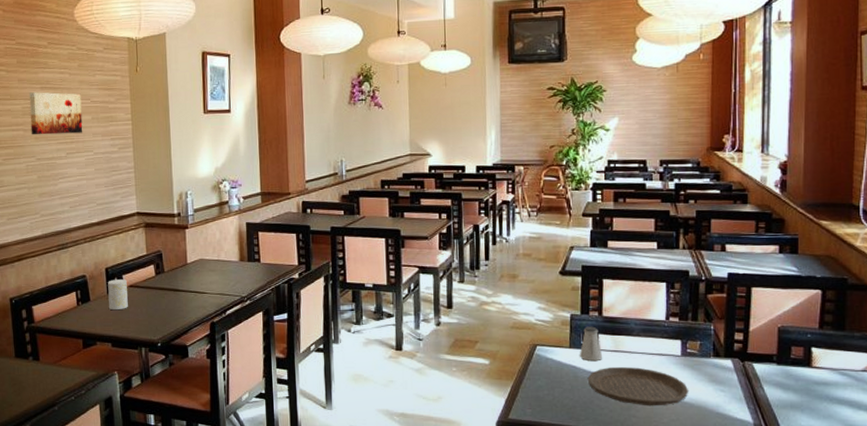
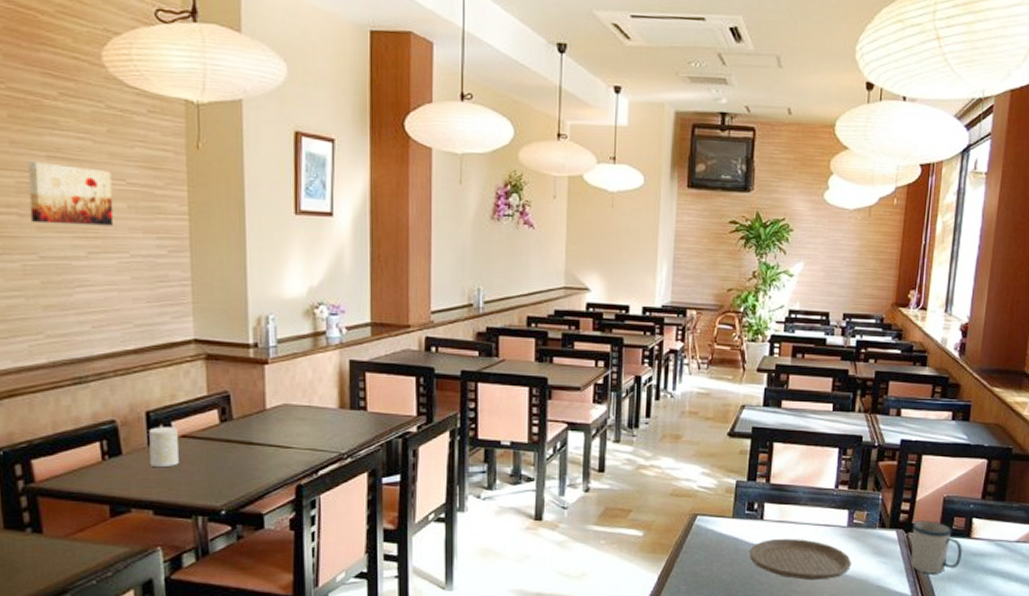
saltshaker: present [579,326,603,360] -> none [742,494,767,532]
mug: none [748,350,803,402] -> present [910,520,962,574]

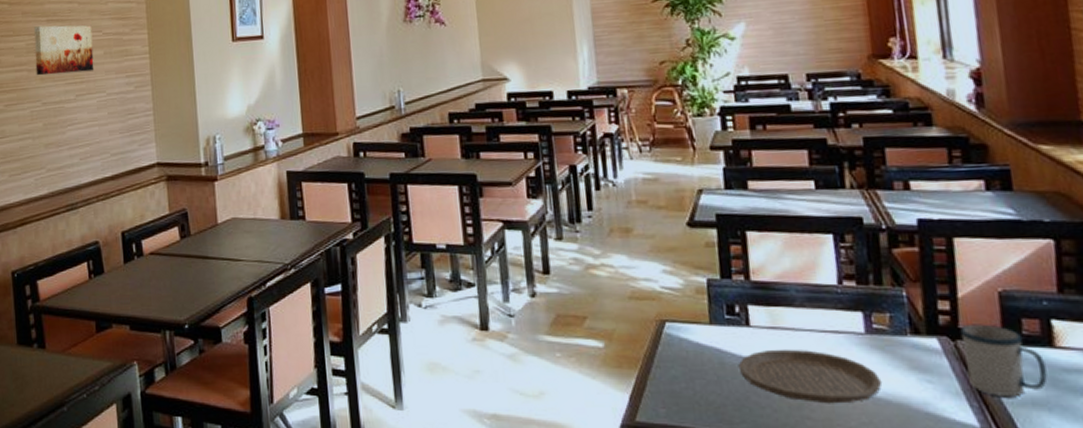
cup: present [149,427,179,468] -> none [124,245,149,284]

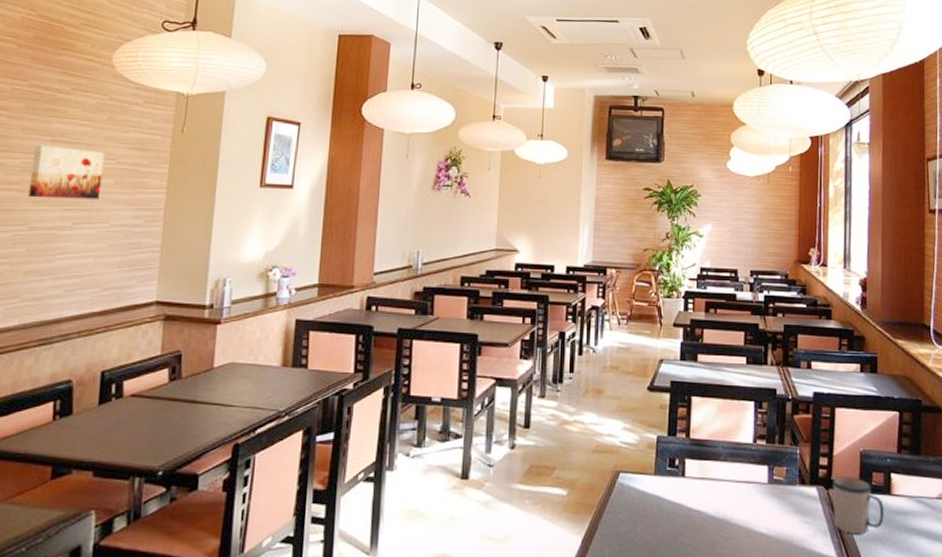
plate: present [738,350,883,404] -> none [672,497,775,543]

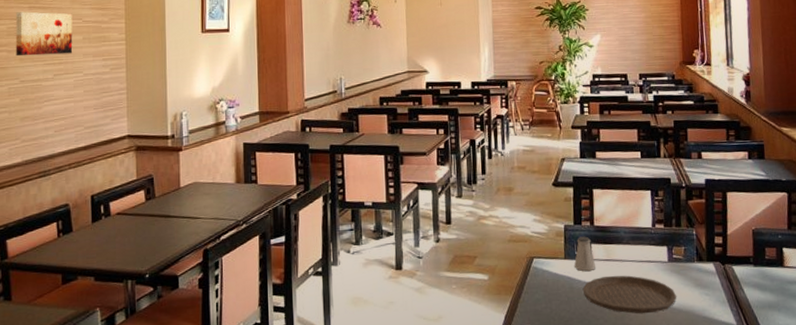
saltshaker: none [664,450,689,490] -> present [573,236,596,271]
plate: none [672,497,775,543] -> present [582,275,677,314]
mug: present [832,476,884,535] -> none [728,252,779,303]

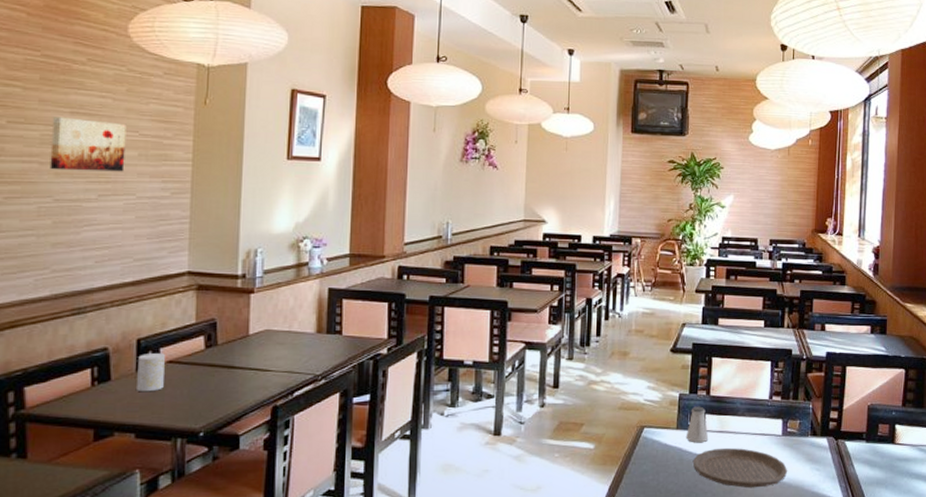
cup: none [93,207,115,241] -> present [137,353,166,392]

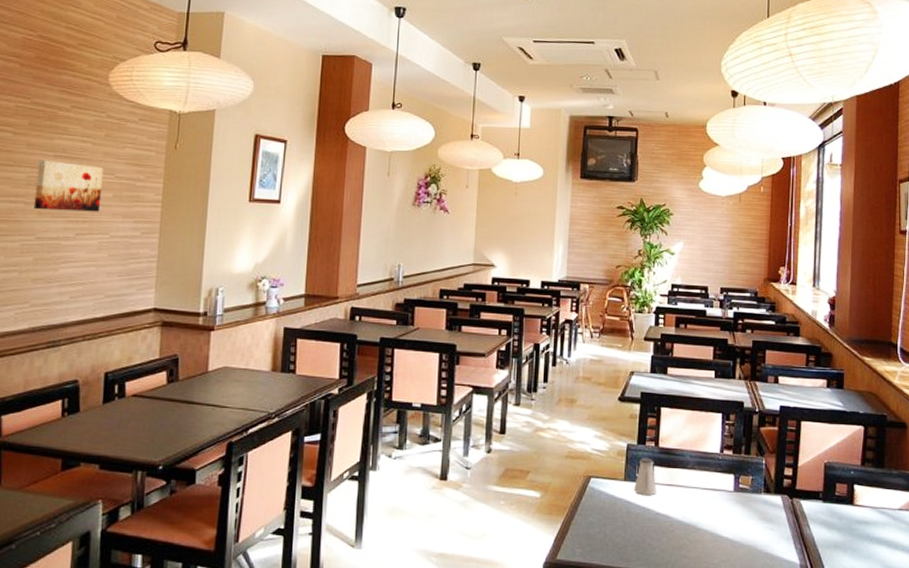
cup: present [137,353,166,392] -> none [103,387,131,425]
plate: present [692,448,788,488] -> none [640,503,740,546]

